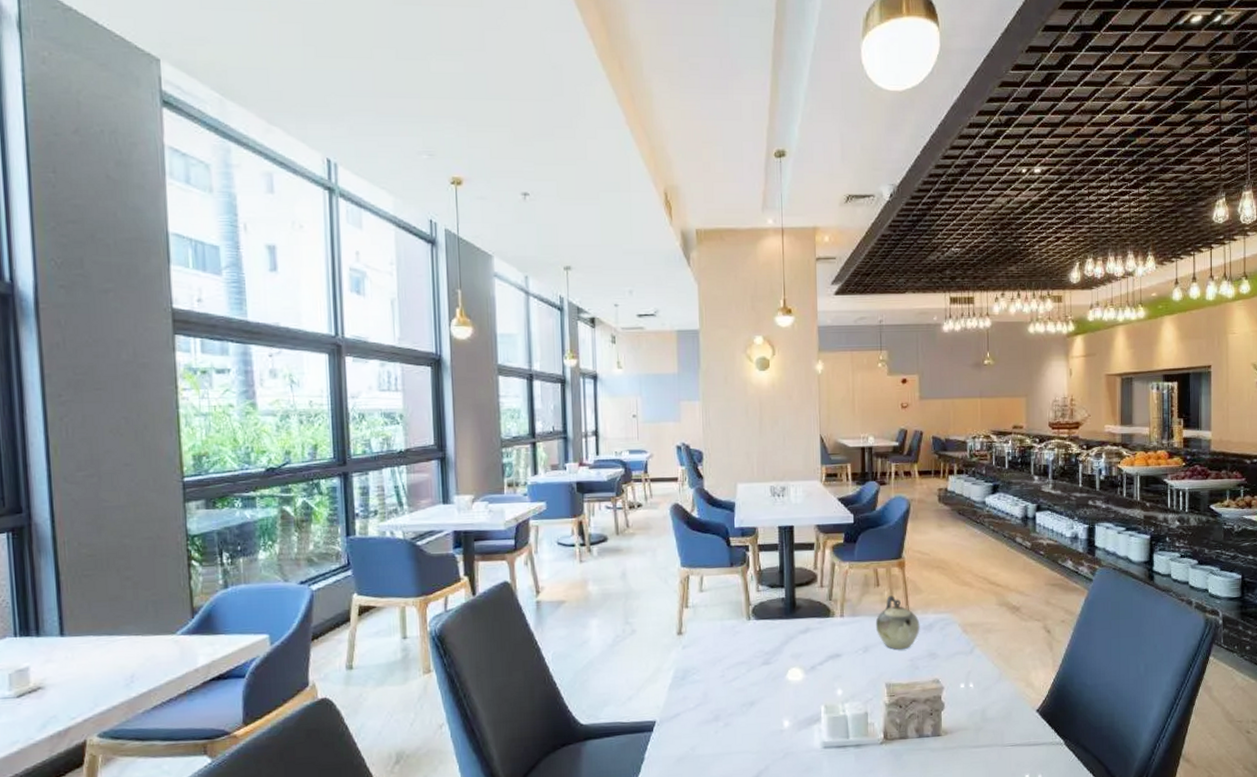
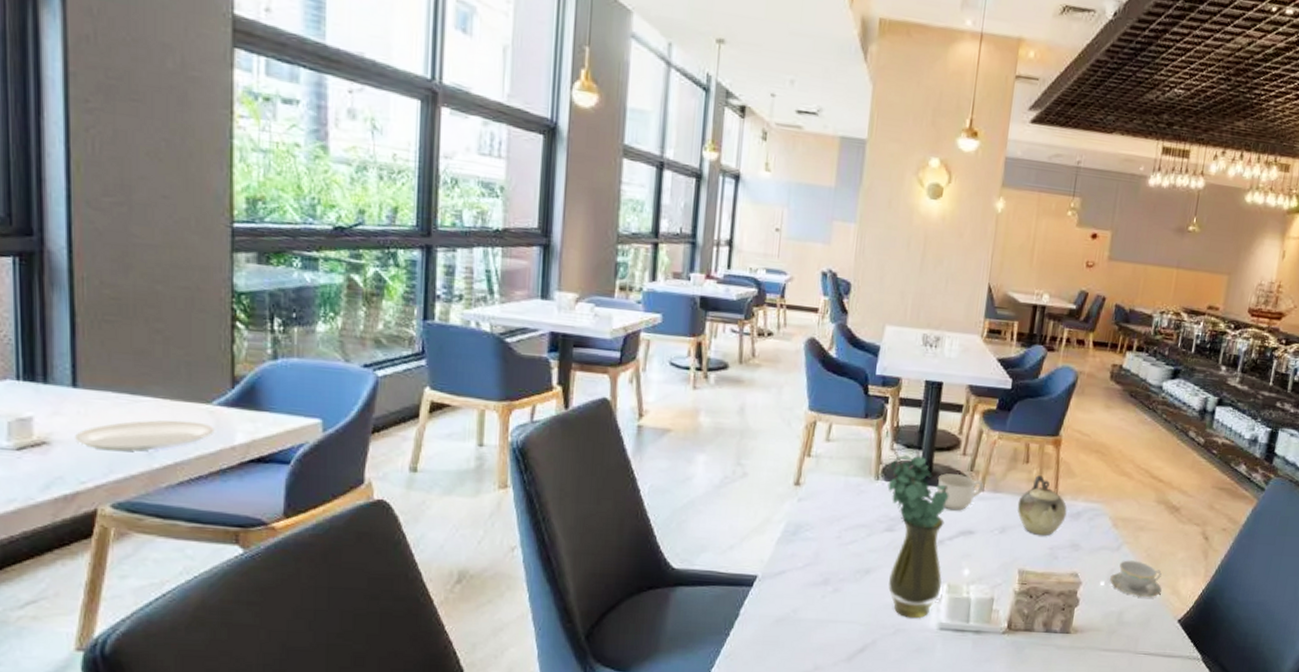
plate: none [65,651,180,688] -> present [75,420,215,452]
vase: none [758,589,820,741] -> present [887,450,949,619]
teacup: none [801,604,844,638] -> present [937,473,985,511]
teacup: none [969,660,1017,694] -> present [1110,560,1162,598]

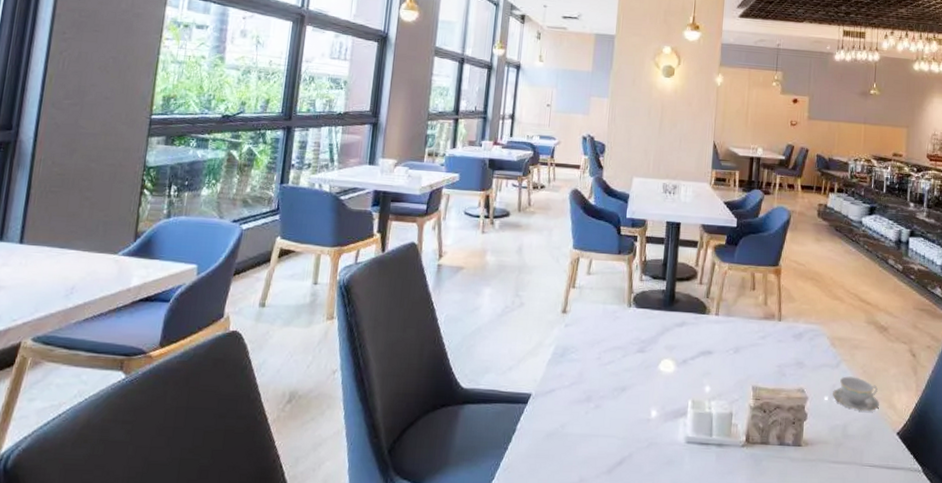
plate: present [75,420,215,452] -> none [15,268,117,294]
vase: present [887,450,949,619] -> none [638,281,690,433]
teacup: present [937,473,985,511] -> none [679,300,719,333]
teapot: present [1017,475,1067,536] -> none [747,300,791,354]

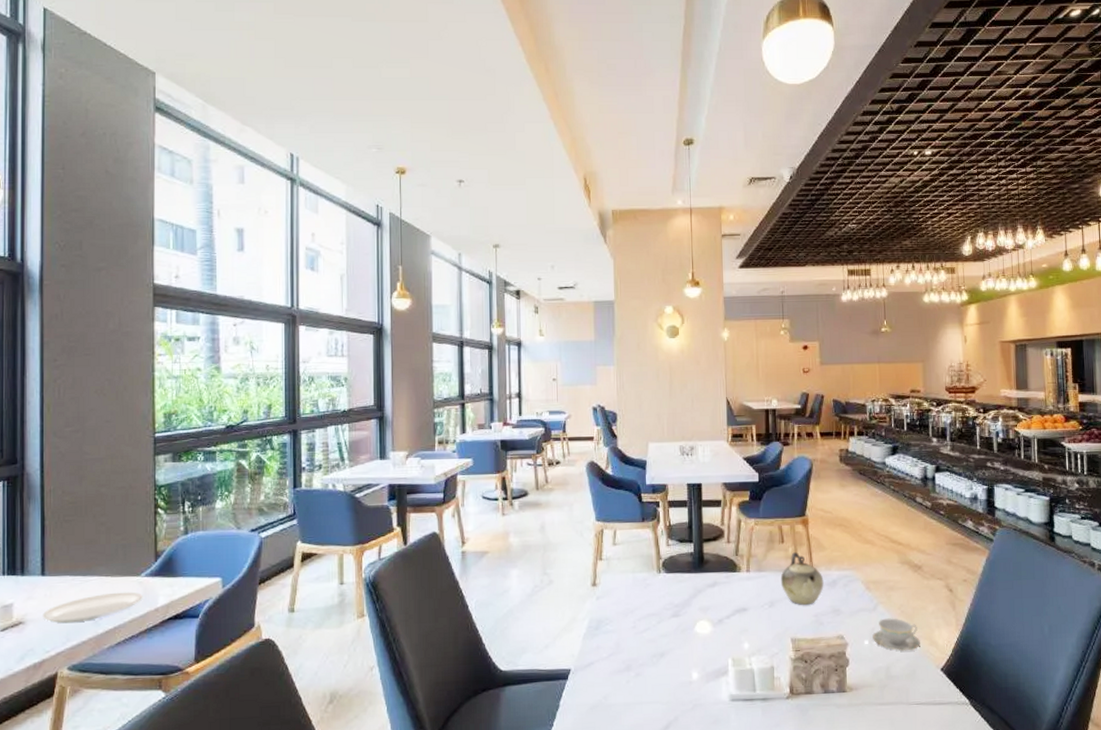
plate: none [15,268,117,294] -> present [43,592,143,624]
teapot: none [747,300,791,354] -> present [780,552,824,605]

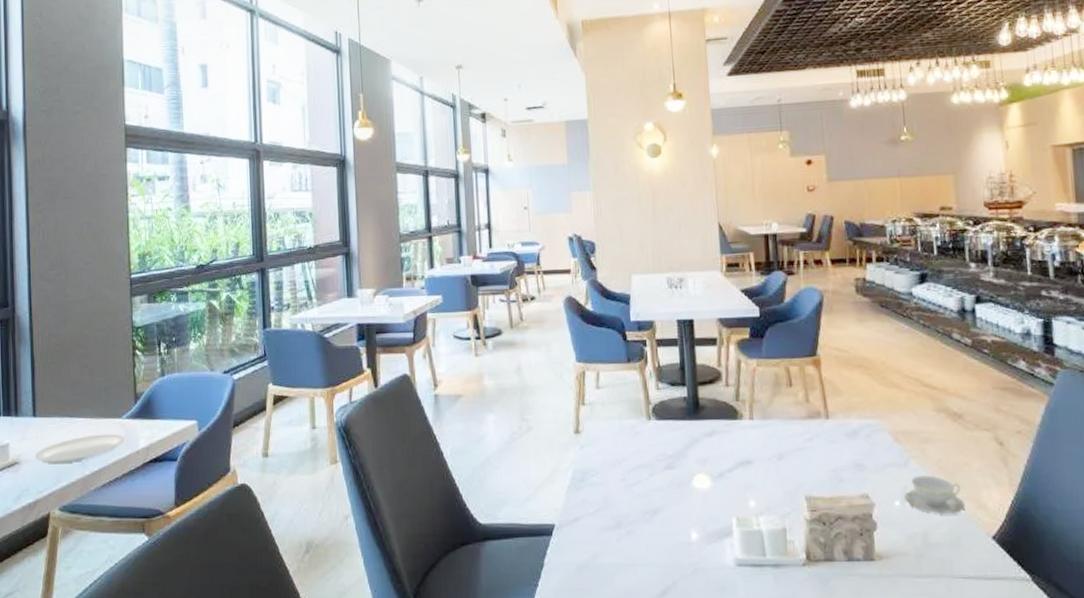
teapot: present [780,552,824,605] -> none [789,397,843,458]

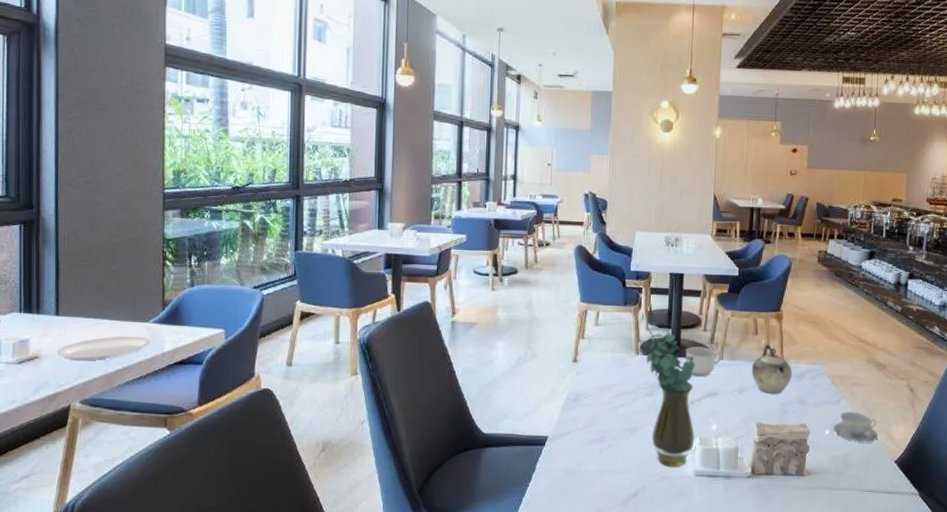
vase: none [659,387,731,556] -> present [646,329,695,467]
teacup: none [706,404,753,442] -> present [685,346,723,377]
teapot: none [789,397,843,458] -> present [751,344,792,394]

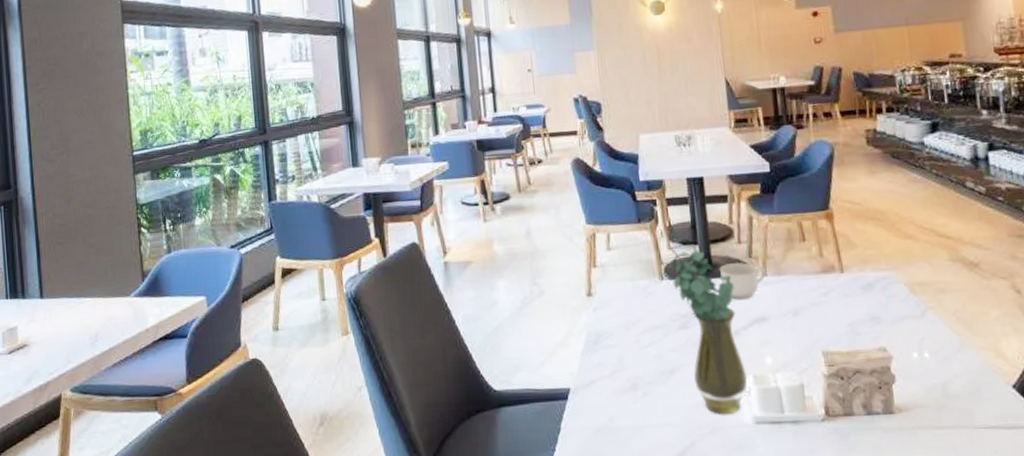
plate: present [57,336,151,361] -> none [44,312,134,346]
teapot: present [751,344,792,394] -> none [804,251,858,313]
teacup: present [833,411,878,443] -> none [922,326,984,365]

